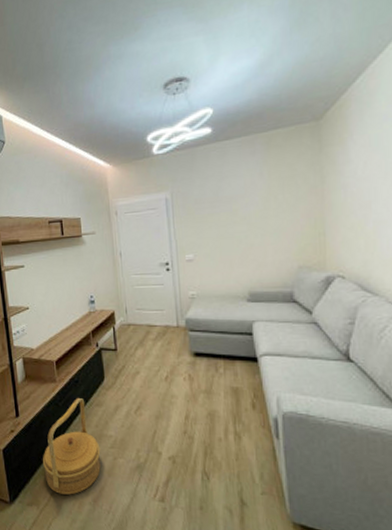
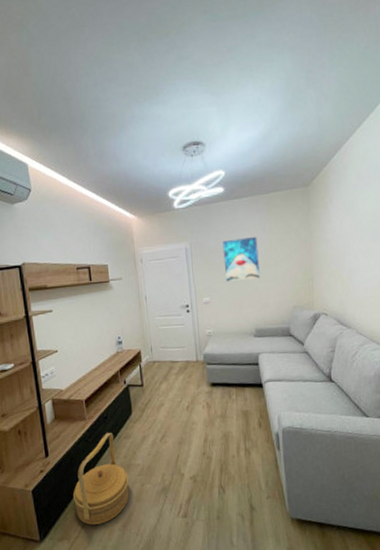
wall art: none [209,182,255,237] -> present [222,236,260,282]

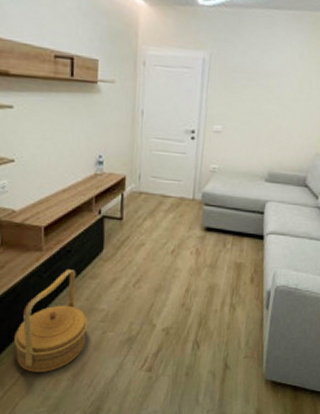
wall art: present [222,236,260,282] -> none [245,59,292,114]

